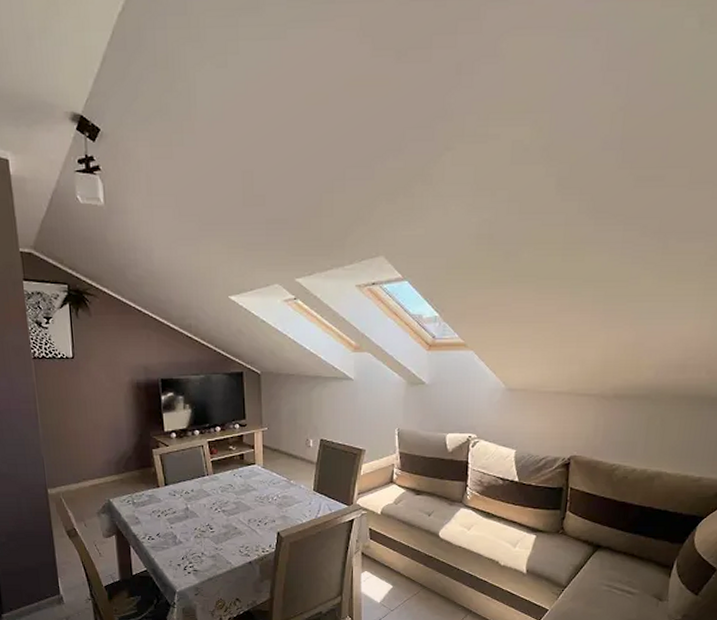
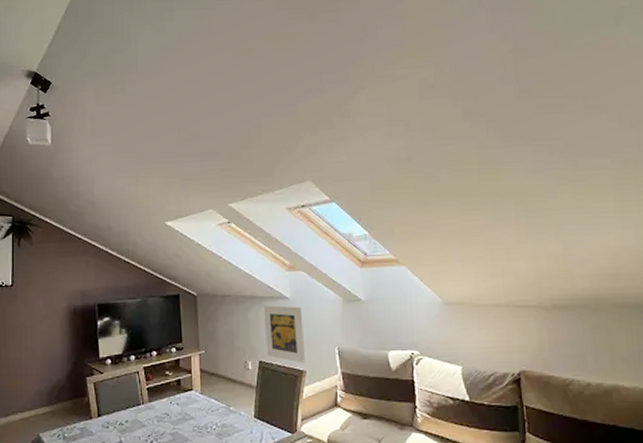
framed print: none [327,386,366,442] -> present [263,305,306,363]

